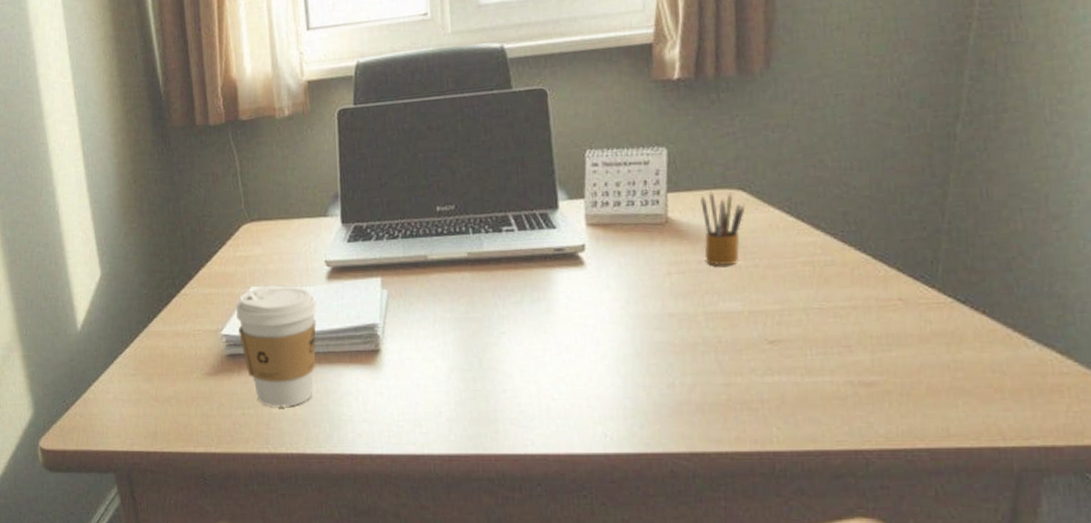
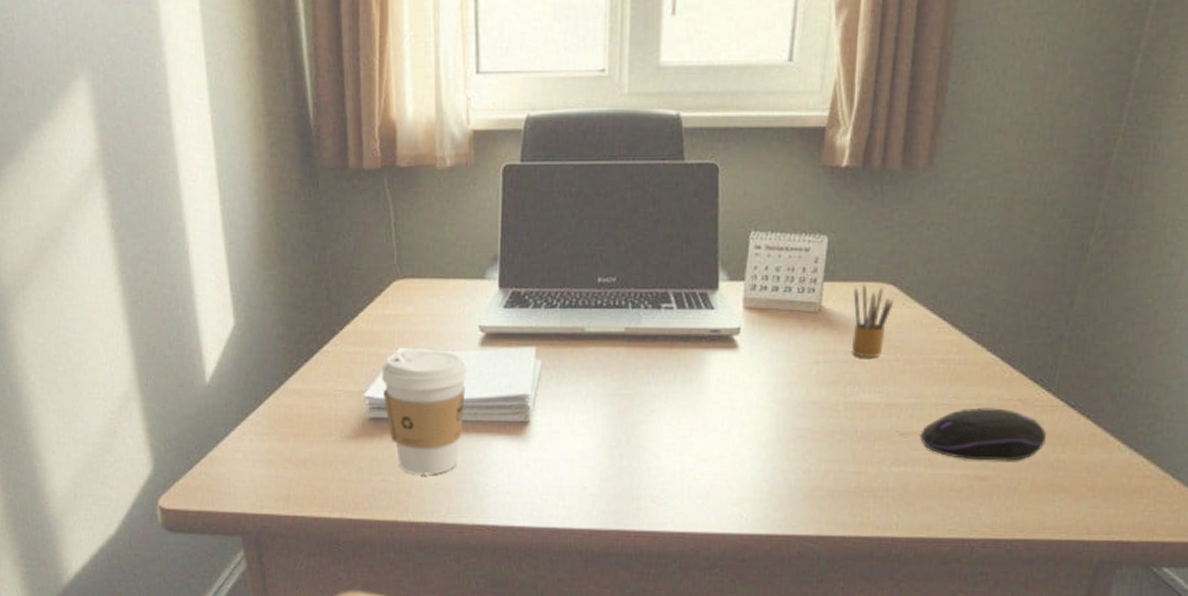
computer mouse: none [791,308,937,366] -> present [920,408,1046,461]

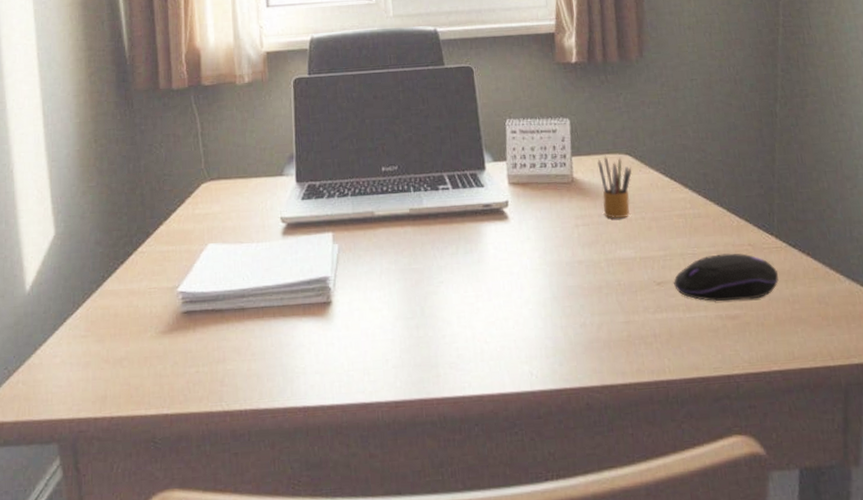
coffee cup: present [382,348,468,476] -> none [193,242,273,364]

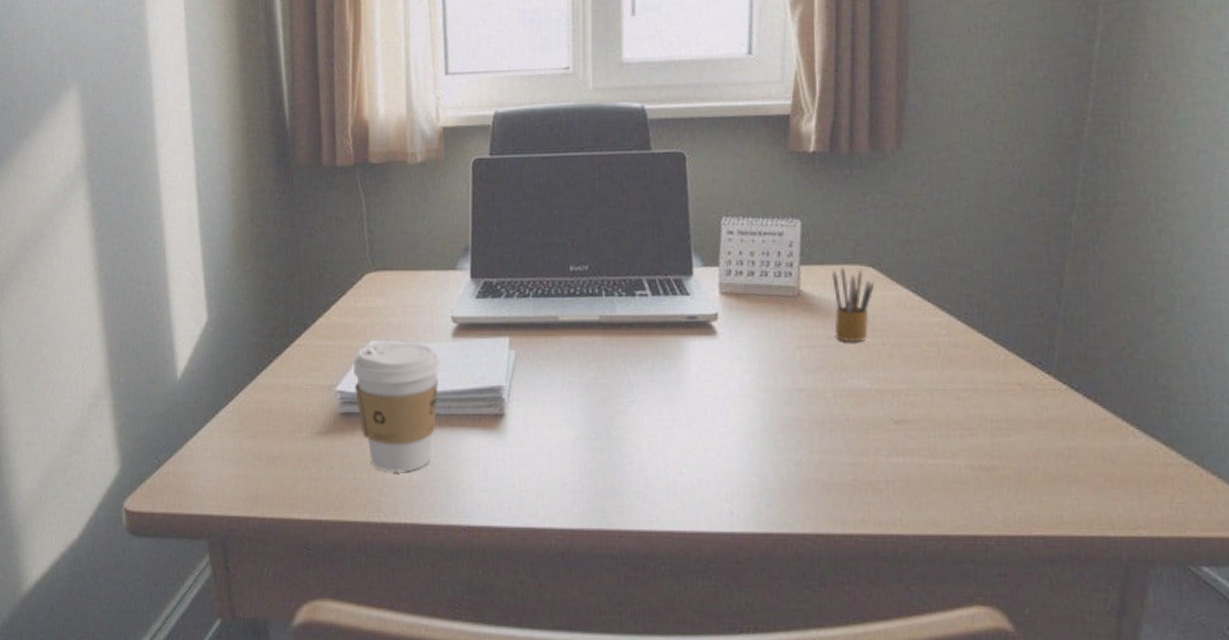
coffee cup: none [193,242,273,364] -> present [354,340,441,473]
computer mouse: present [673,253,779,302] -> none [916,392,1052,450]

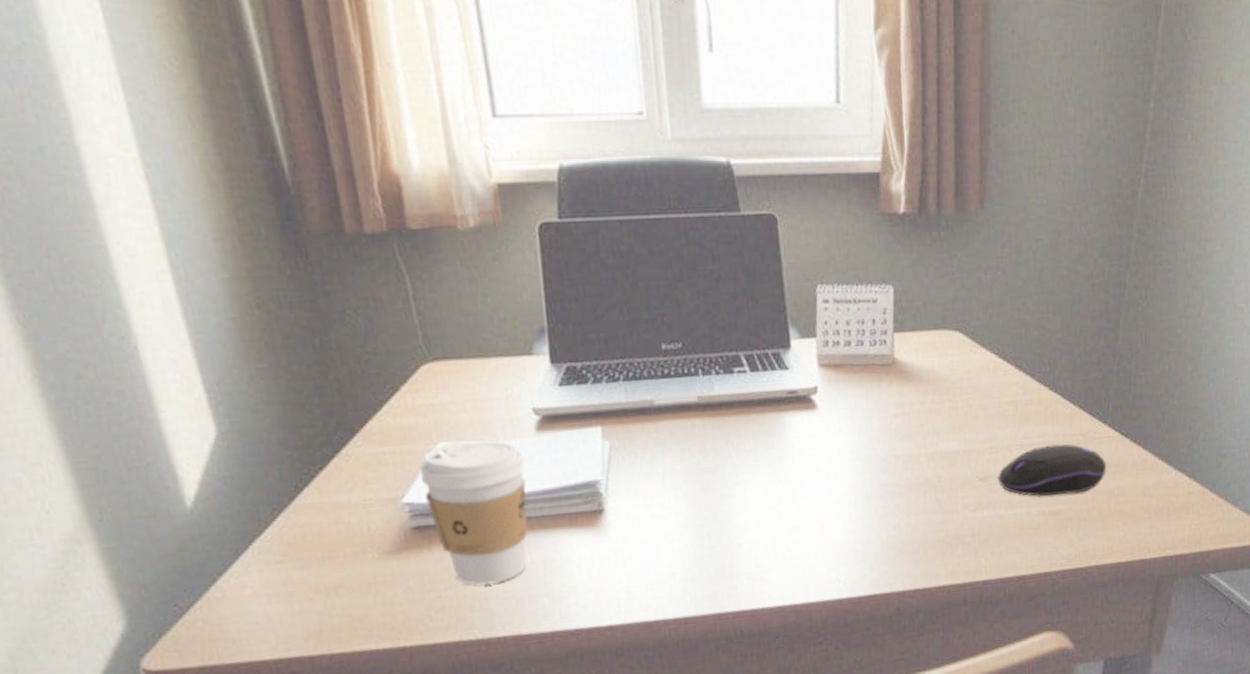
pencil box: present [832,265,875,343] -> none [923,331,962,407]
computer mouse: none [916,392,1052,450] -> present [998,444,1106,497]

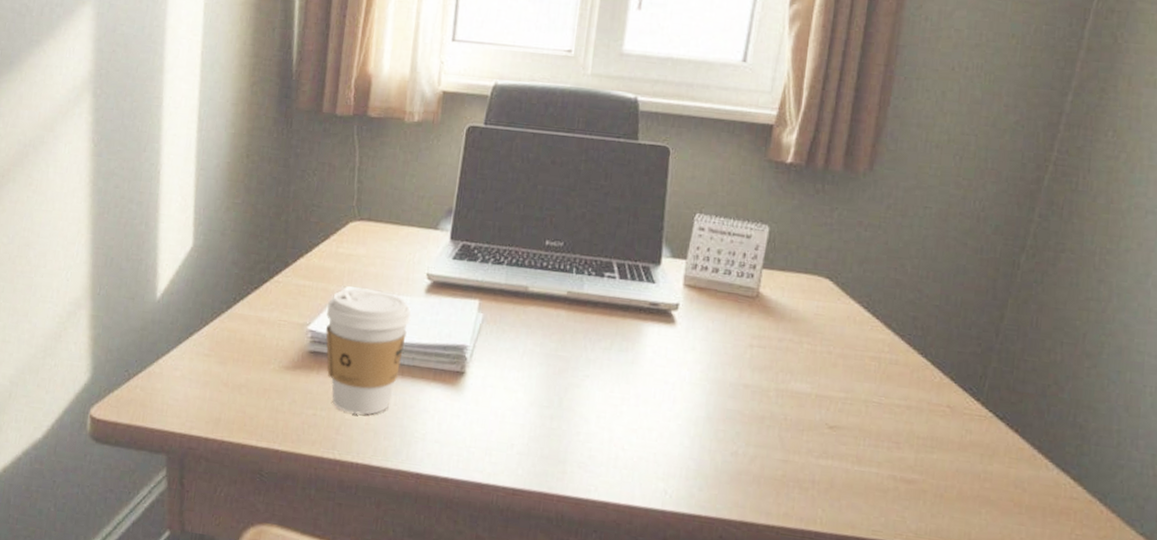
computer mouse: present [998,444,1106,497] -> none [848,409,974,467]

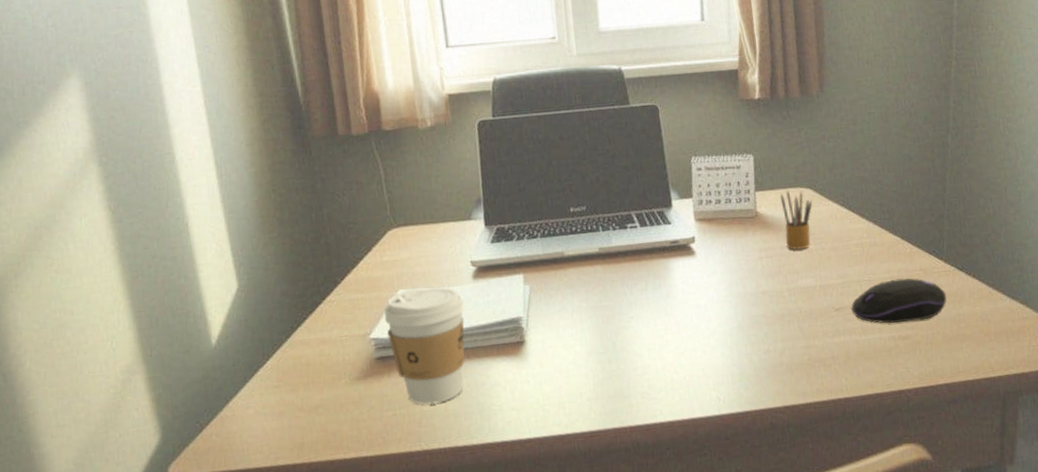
pencil box: none [785,274,830,348] -> present [780,189,813,250]
computer mouse: none [848,409,974,467] -> present [851,278,947,324]

